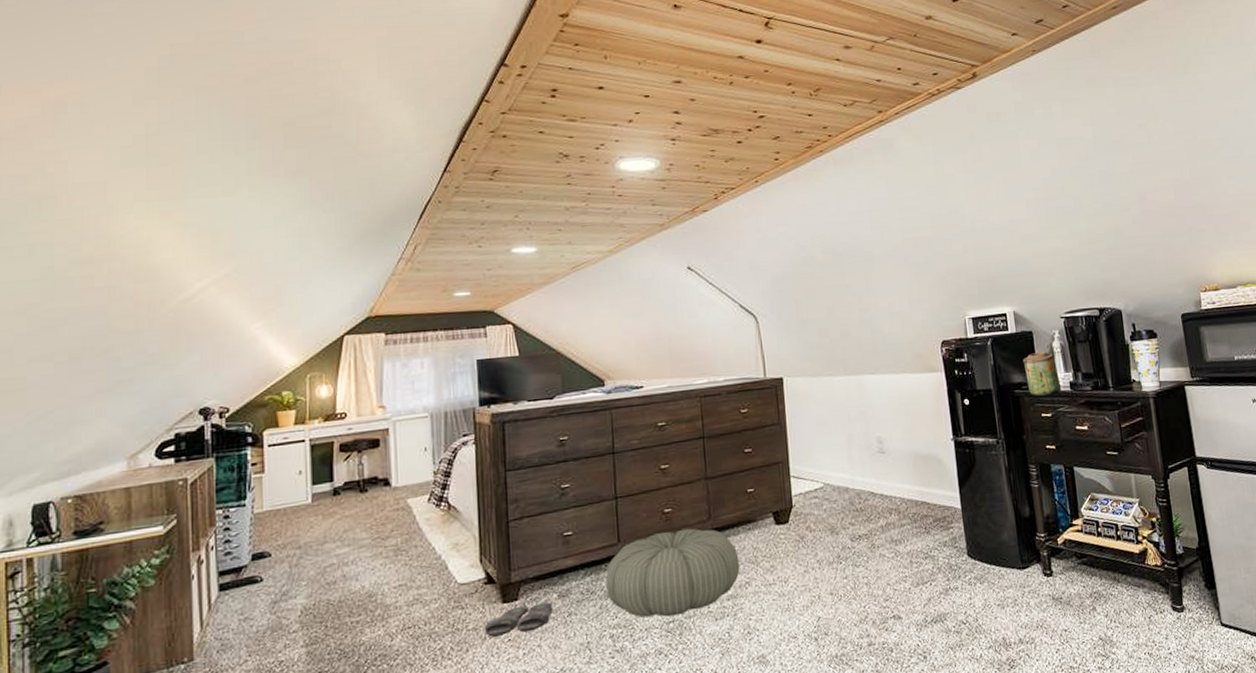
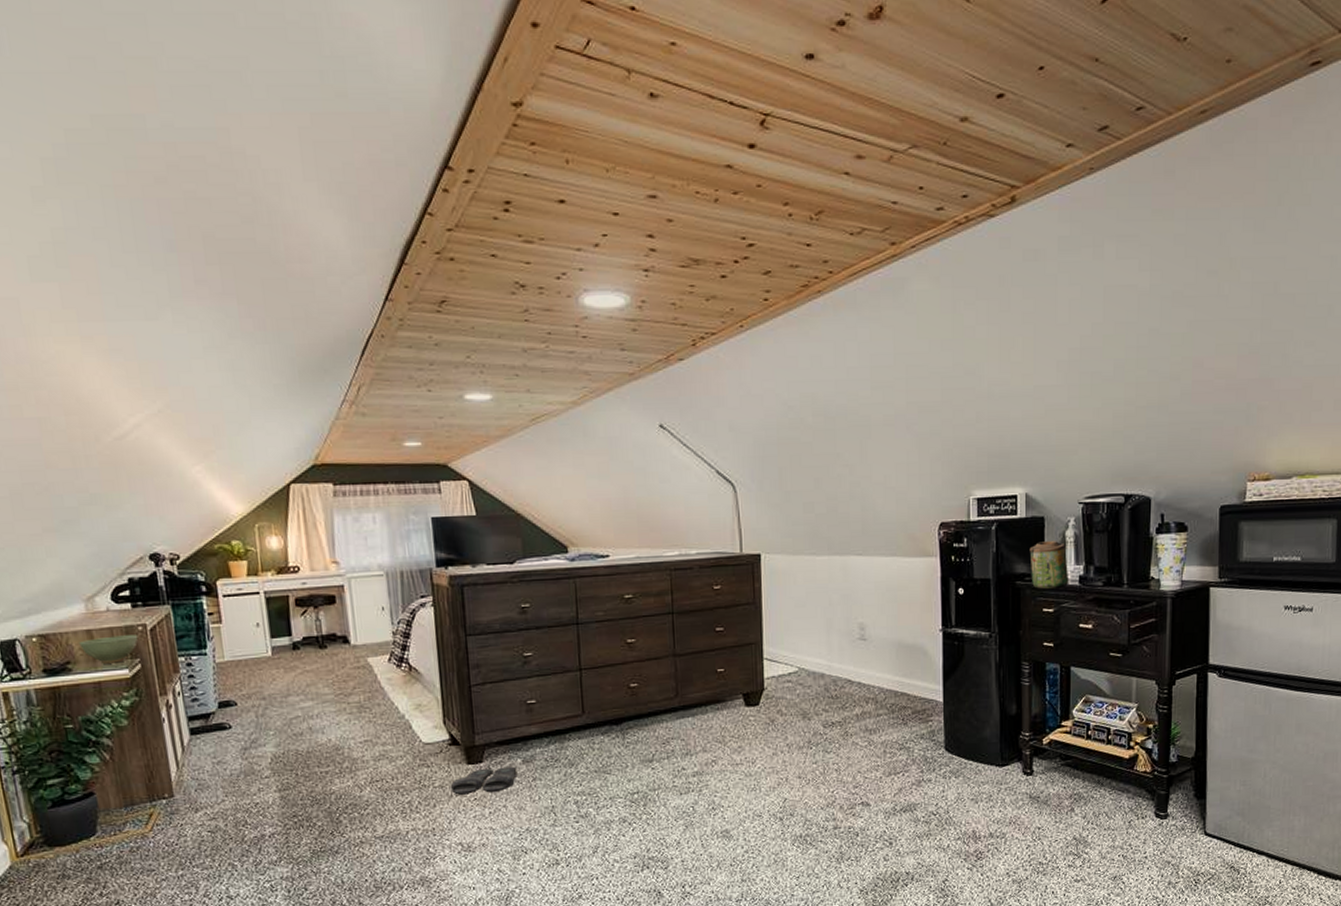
bowl: none [116,490,178,522] -> present [79,635,139,664]
pouf: present [605,528,740,618] -> none [570,704,707,788]

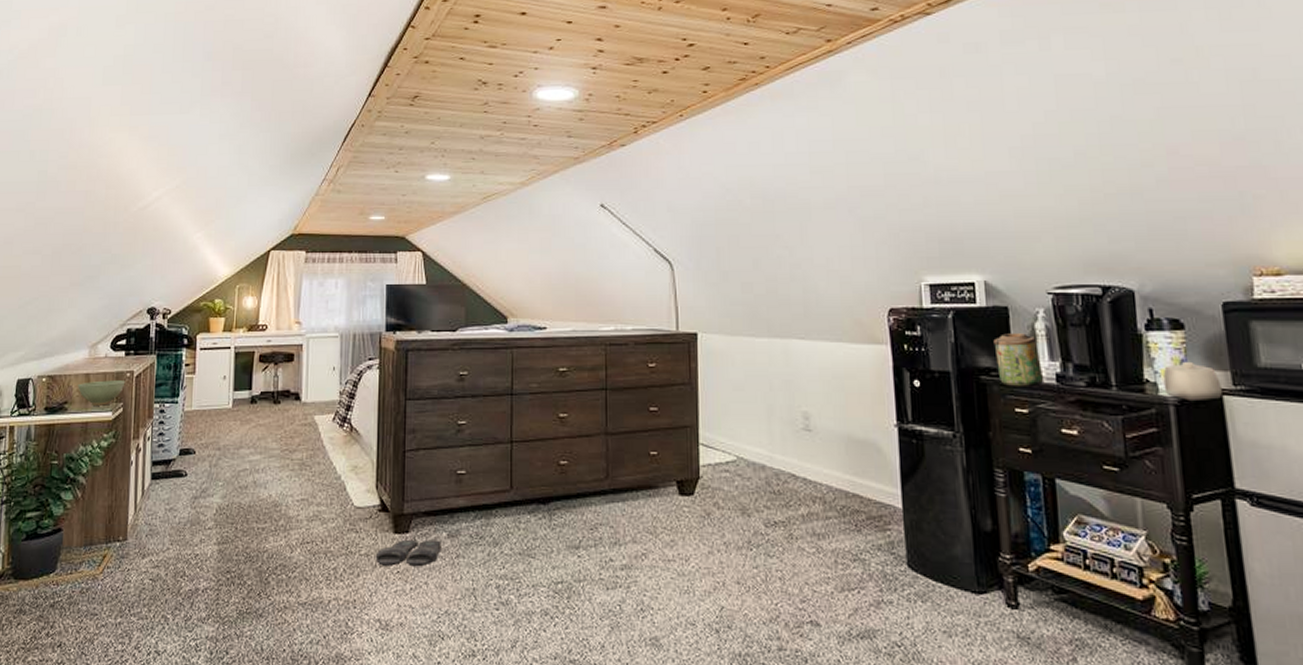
sugar bowl: none [1165,559,1210,594] -> present [1163,361,1222,402]

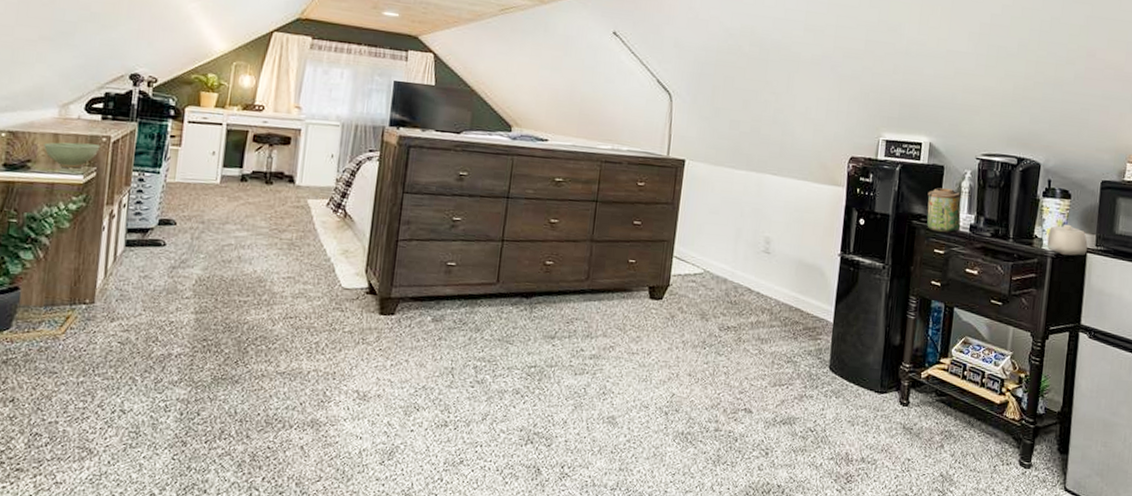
slippers: present [375,539,442,566] -> none [359,320,425,345]

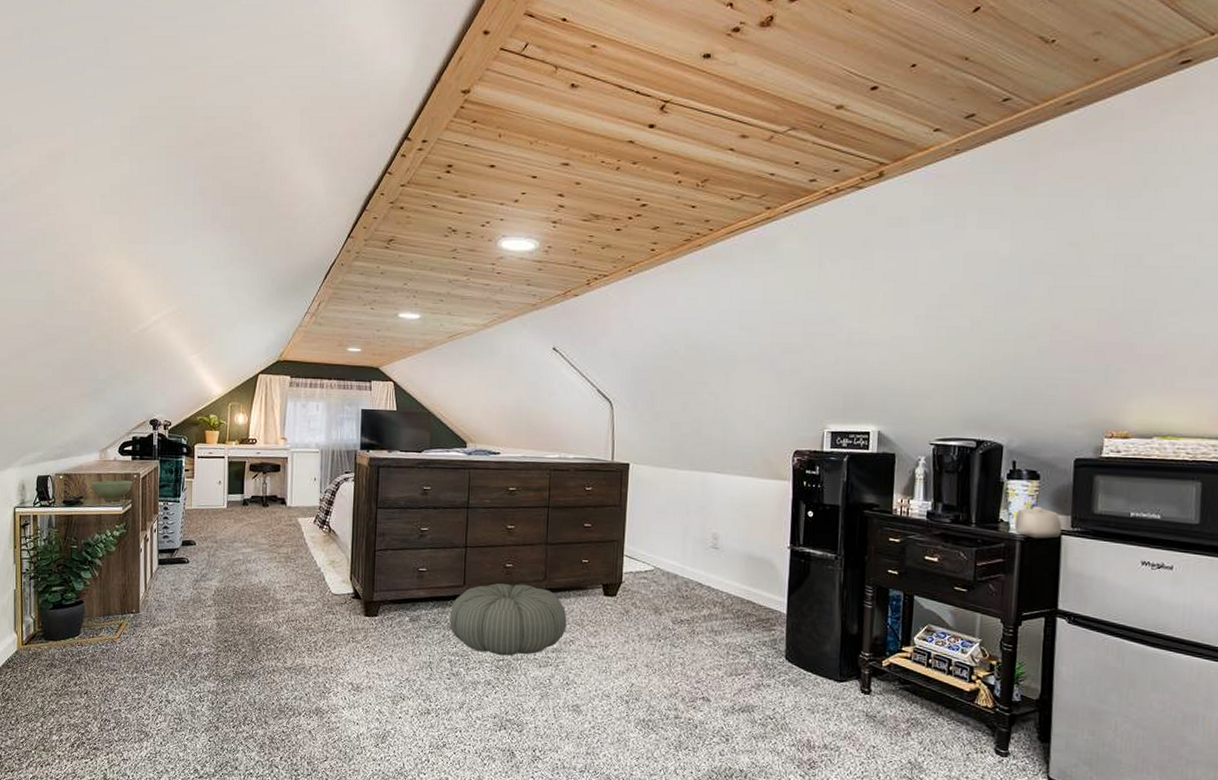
pouf: none [478,282,609,363] -> present [450,583,567,656]
canister: present [927,188,961,233] -> none [879,476,917,521]

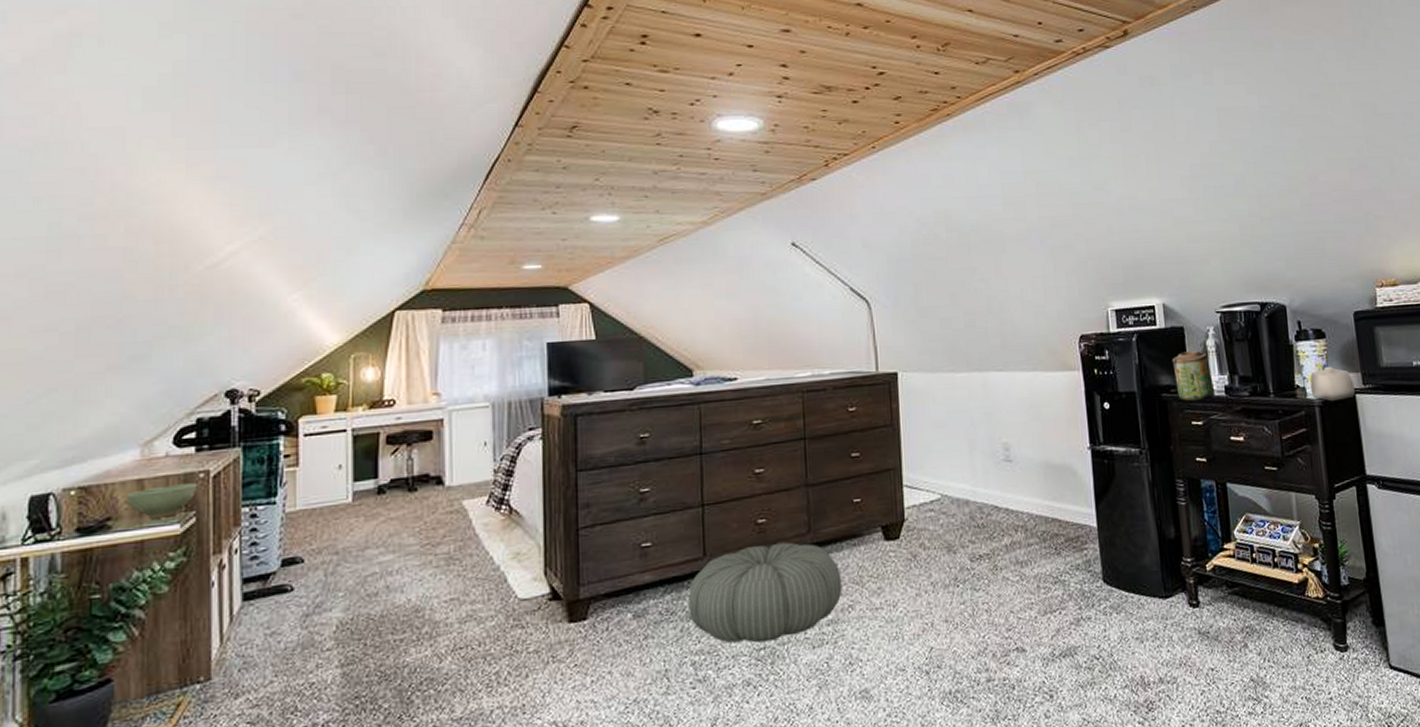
canister: none [879,476,917,521] -> present [1172,351,1216,402]

